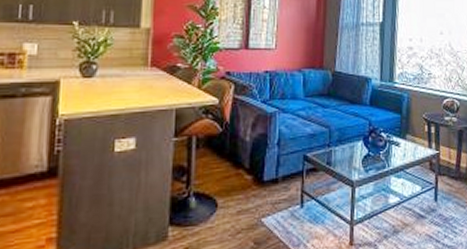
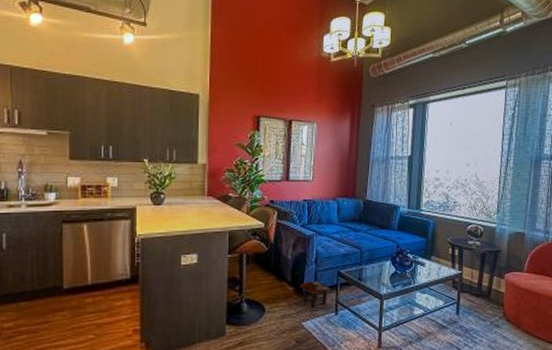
side table: none [260,167,295,201] -> present [300,281,330,309]

